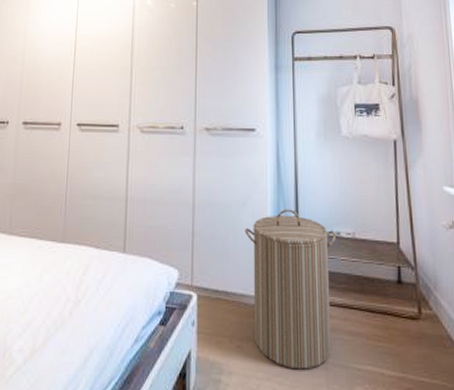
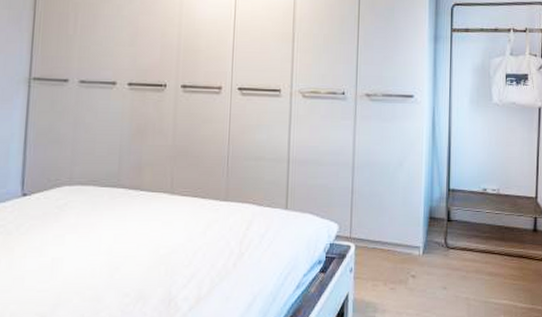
laundry hamper: present [245,209,336,370] -> none [401,169,483,306]

